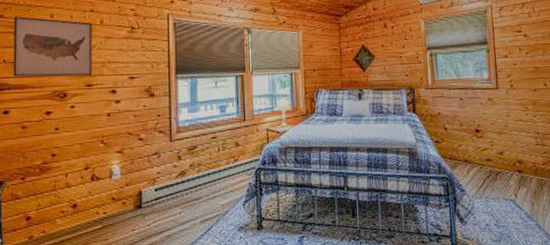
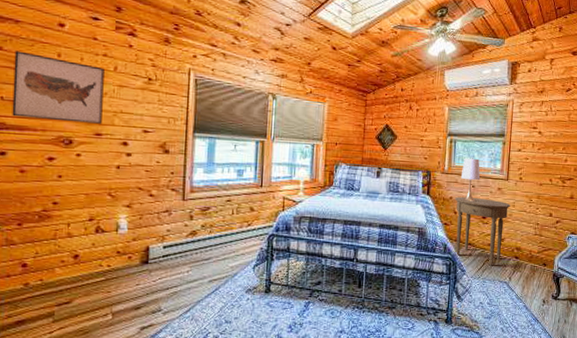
side table: none [443,110,505,183] -> present [454,196,511,266]
lamp: none [446,70,468,116] -> present [461,158,481,202]

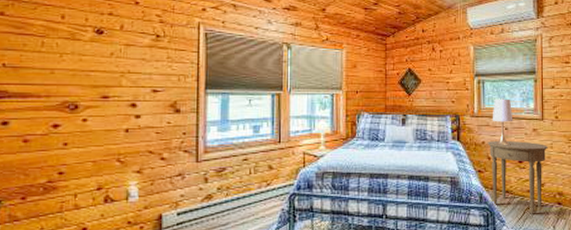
wall art: present [12,51,105,124] -> none [14,15,110,86]

